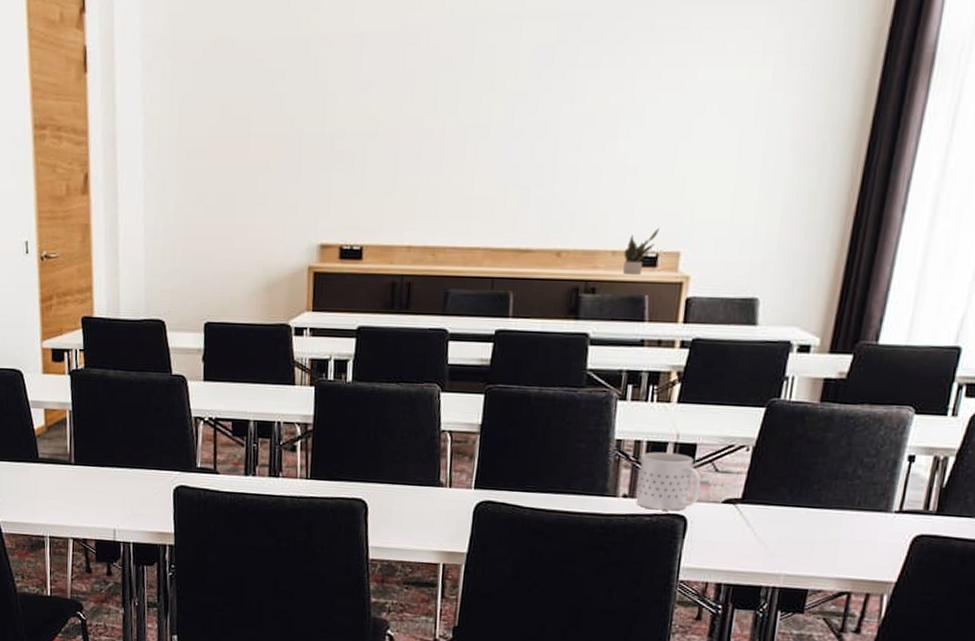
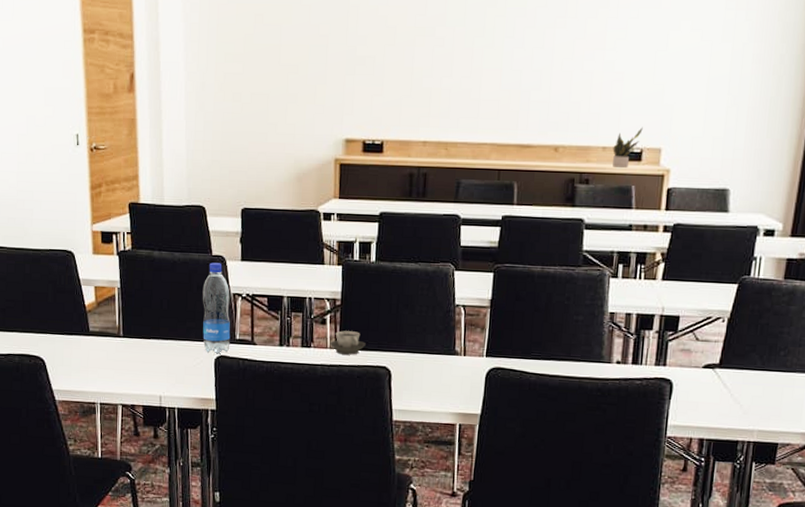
bottle: none [160,383,192,484] -> present [202,262,231,354]
cup: none [300,458,340,486] -> present [330,330,366,355]
mug: present [636,452,702,511] -> none [628,323,685,375]

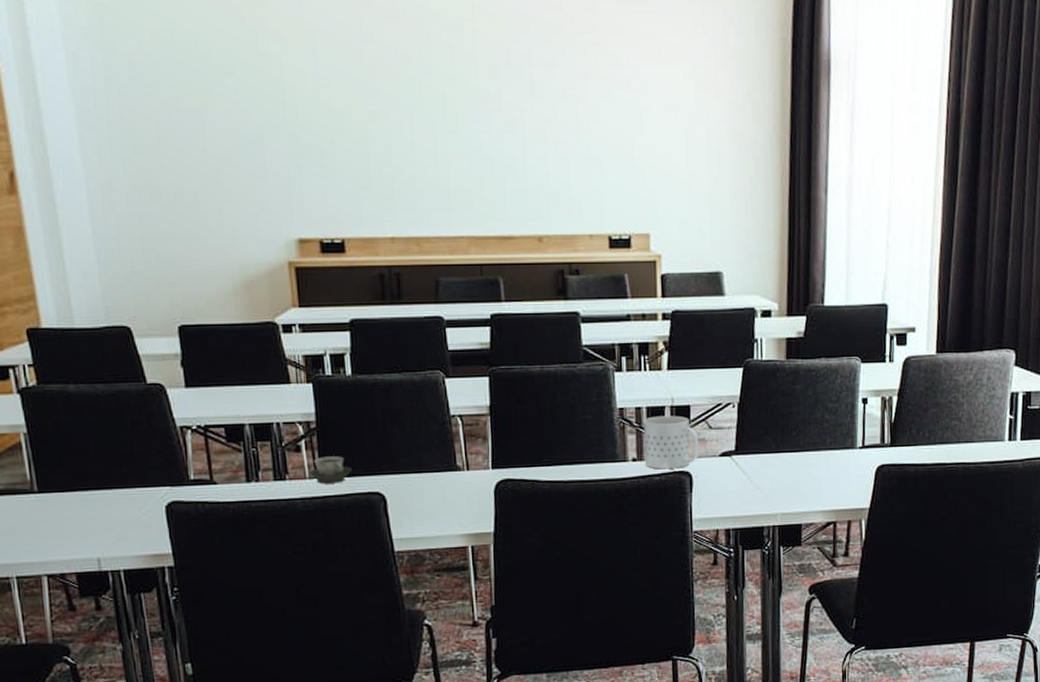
bottle: present [202,262,231,354] -> none [139,392,184,500]
potted plant: present [613,127,643,169] -> none [600,212,628,257]
mug: none [628,323,685,375] -> present [643,415,700,470]

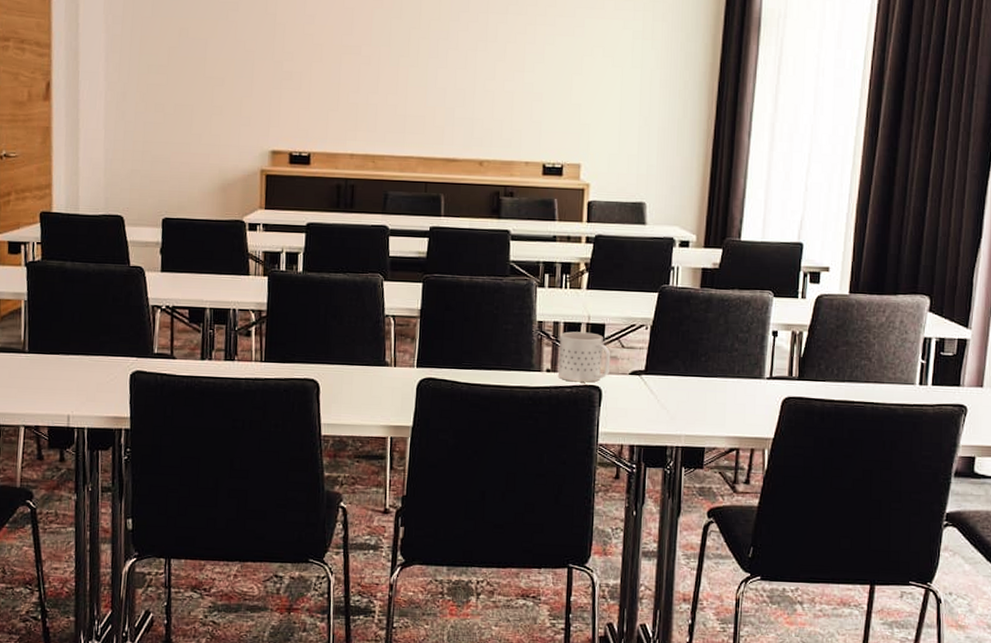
cup: present [308,456,352,484] -> none [255,343,293,368]

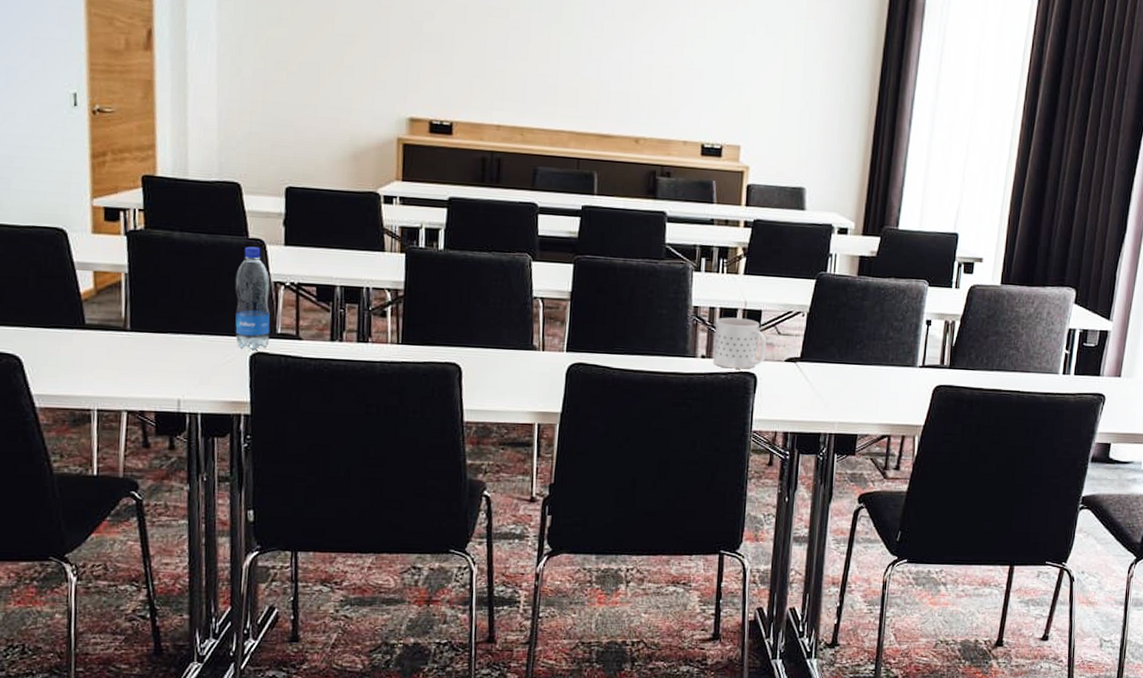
bottle: none [117,273,149,370] -> present [235,246,271,351]

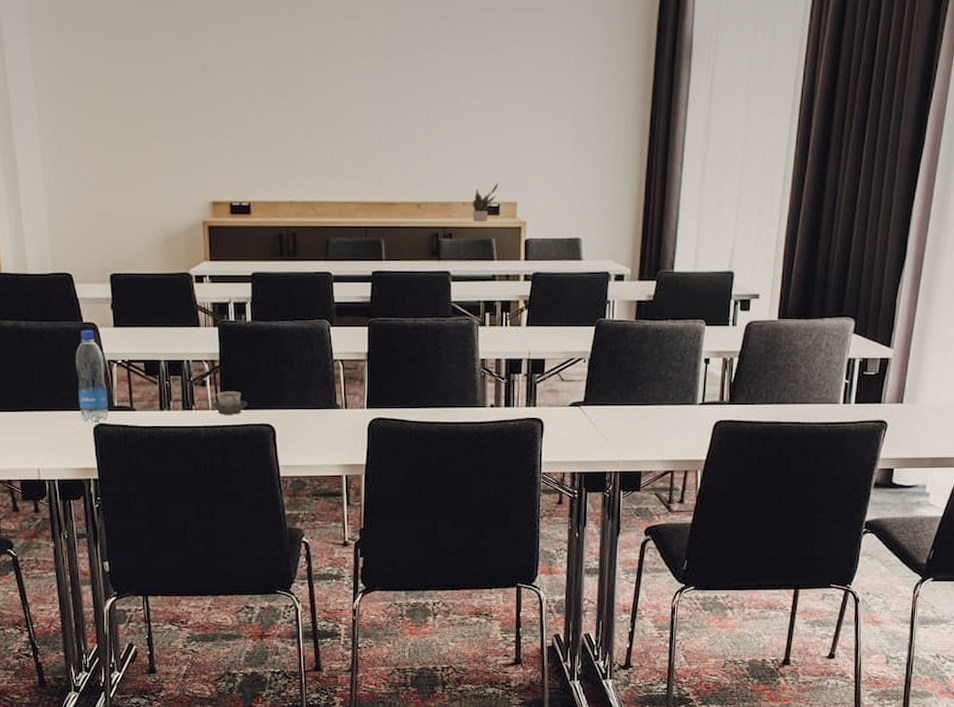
cup: none [391,324,433,351] -> present [211,391,248,415]
potted plant: none [693,124,722,164] -> present [472,182,498,223]
mug: present [712,317,767,369] -> none [501,367,551,416]

